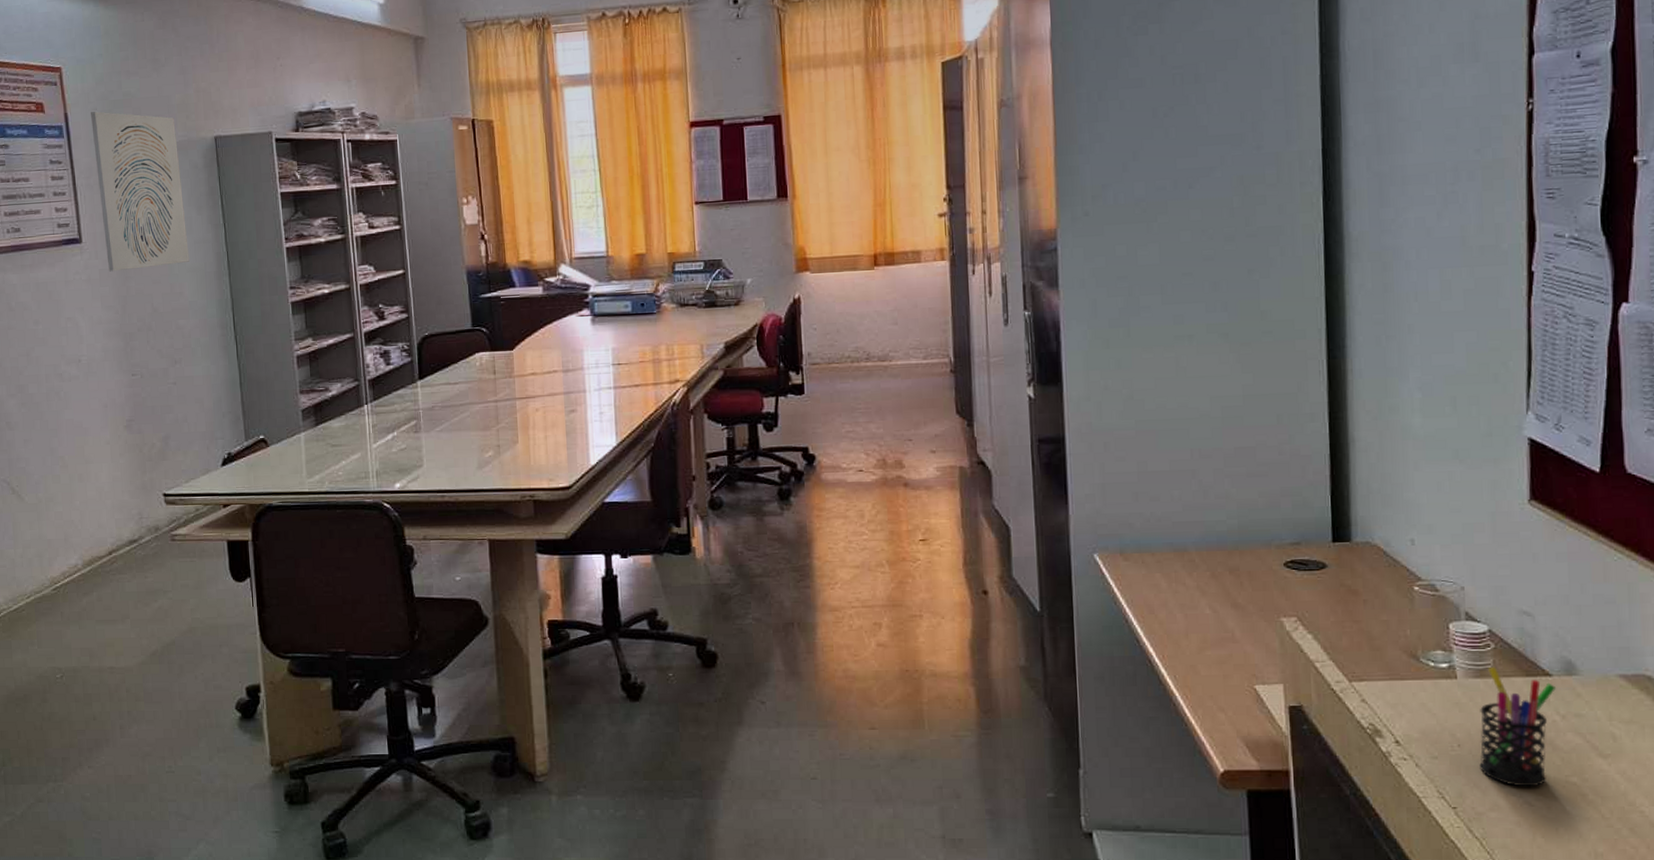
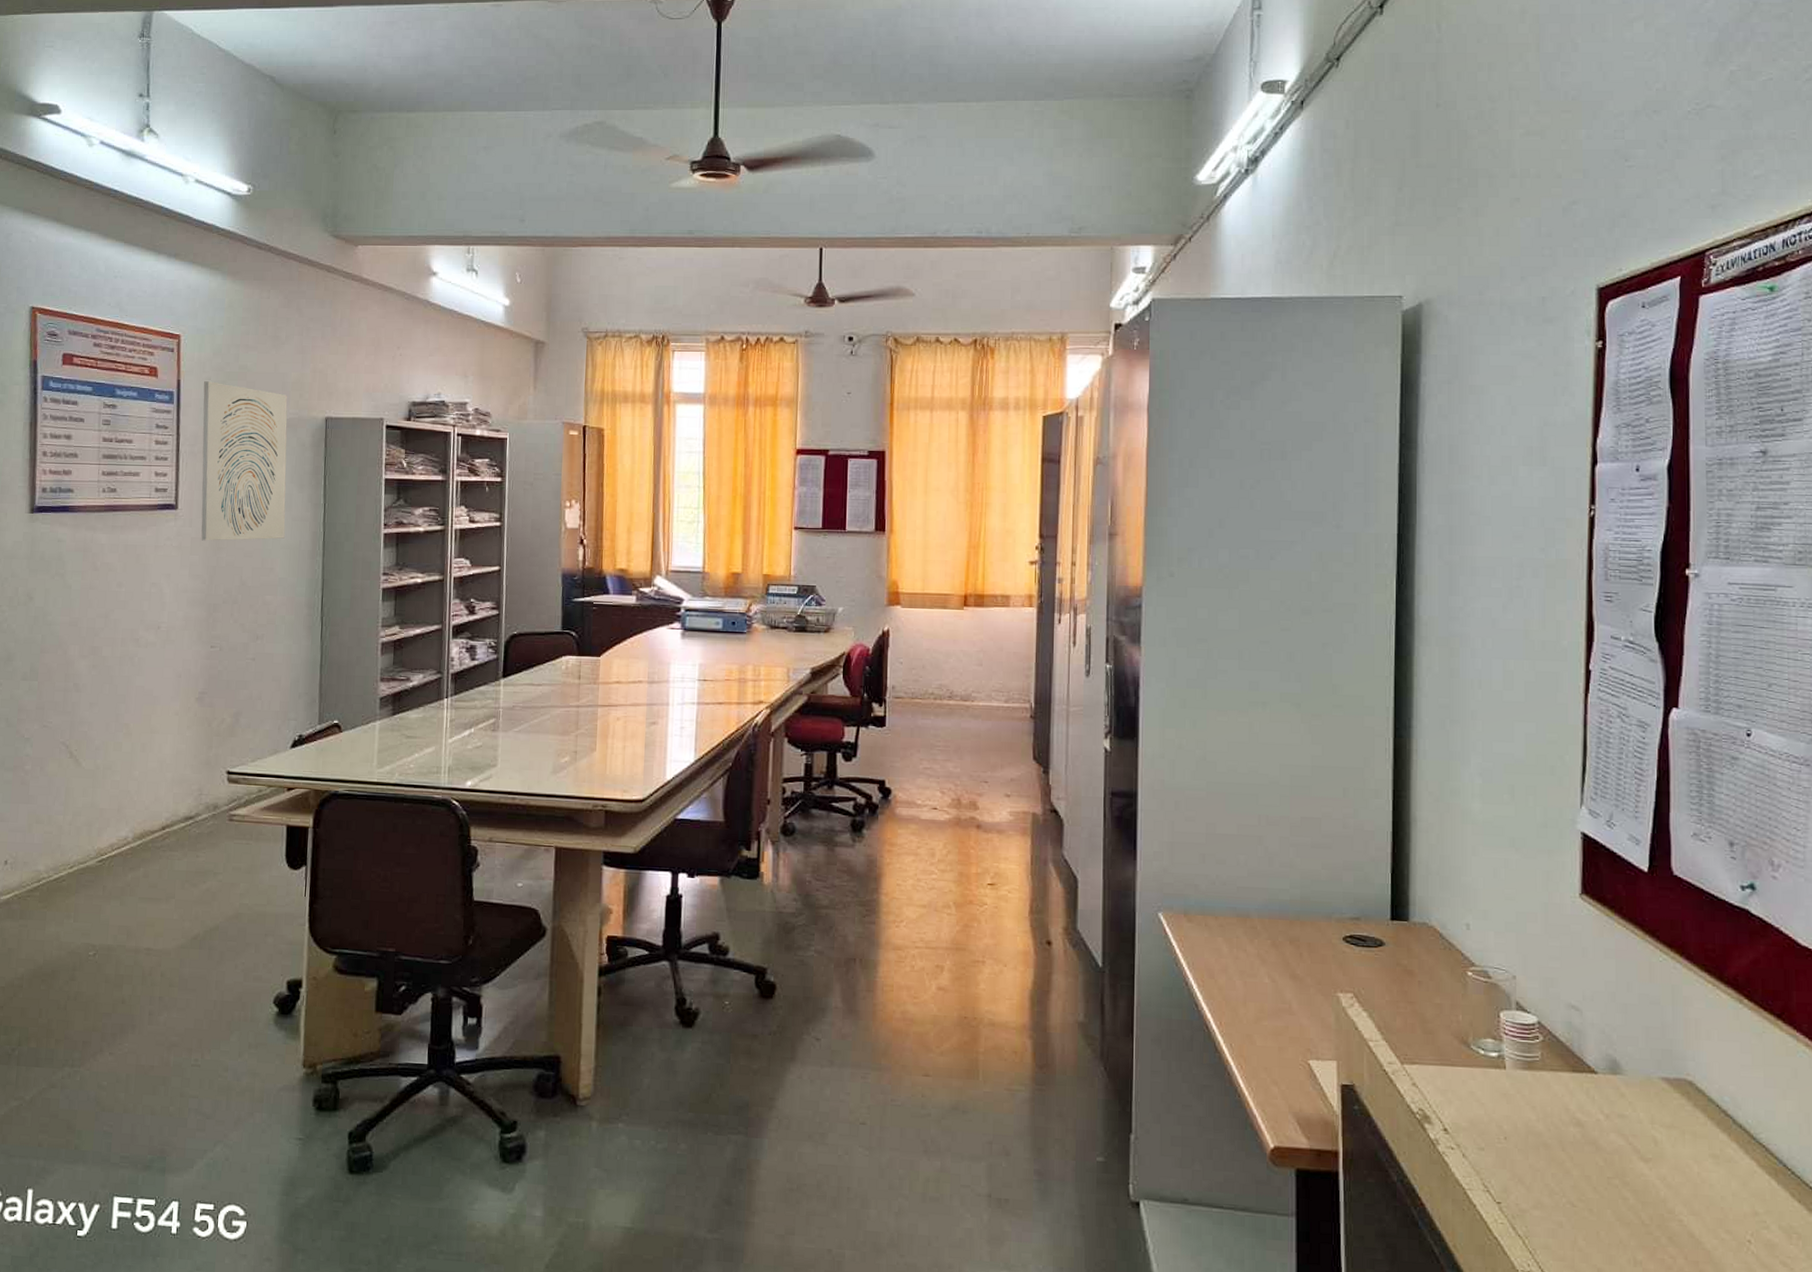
pen holder: present [1479,666,1556,787] -> none [1525,1059,1600,1187]

